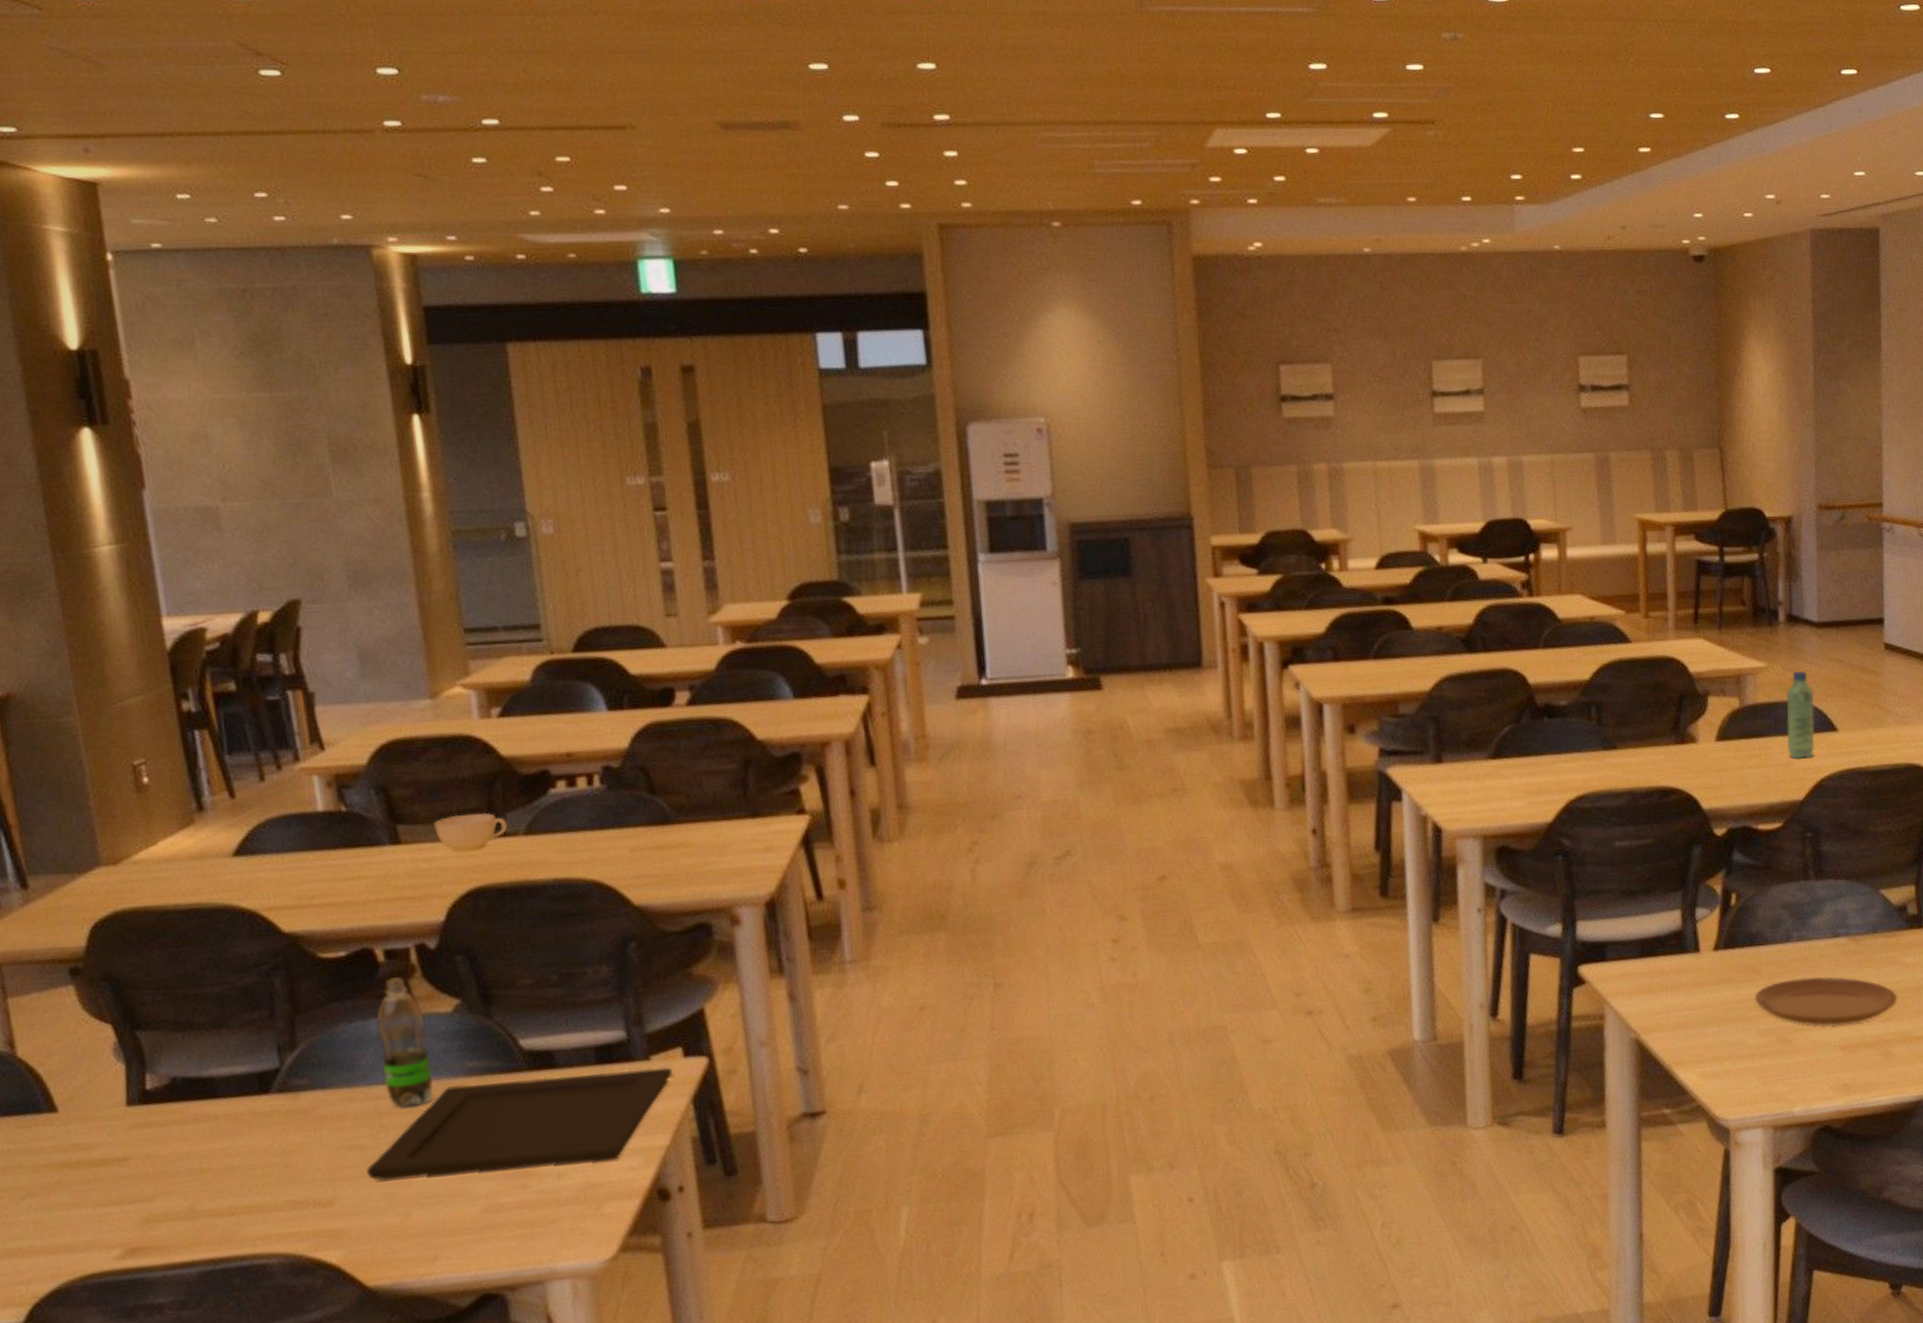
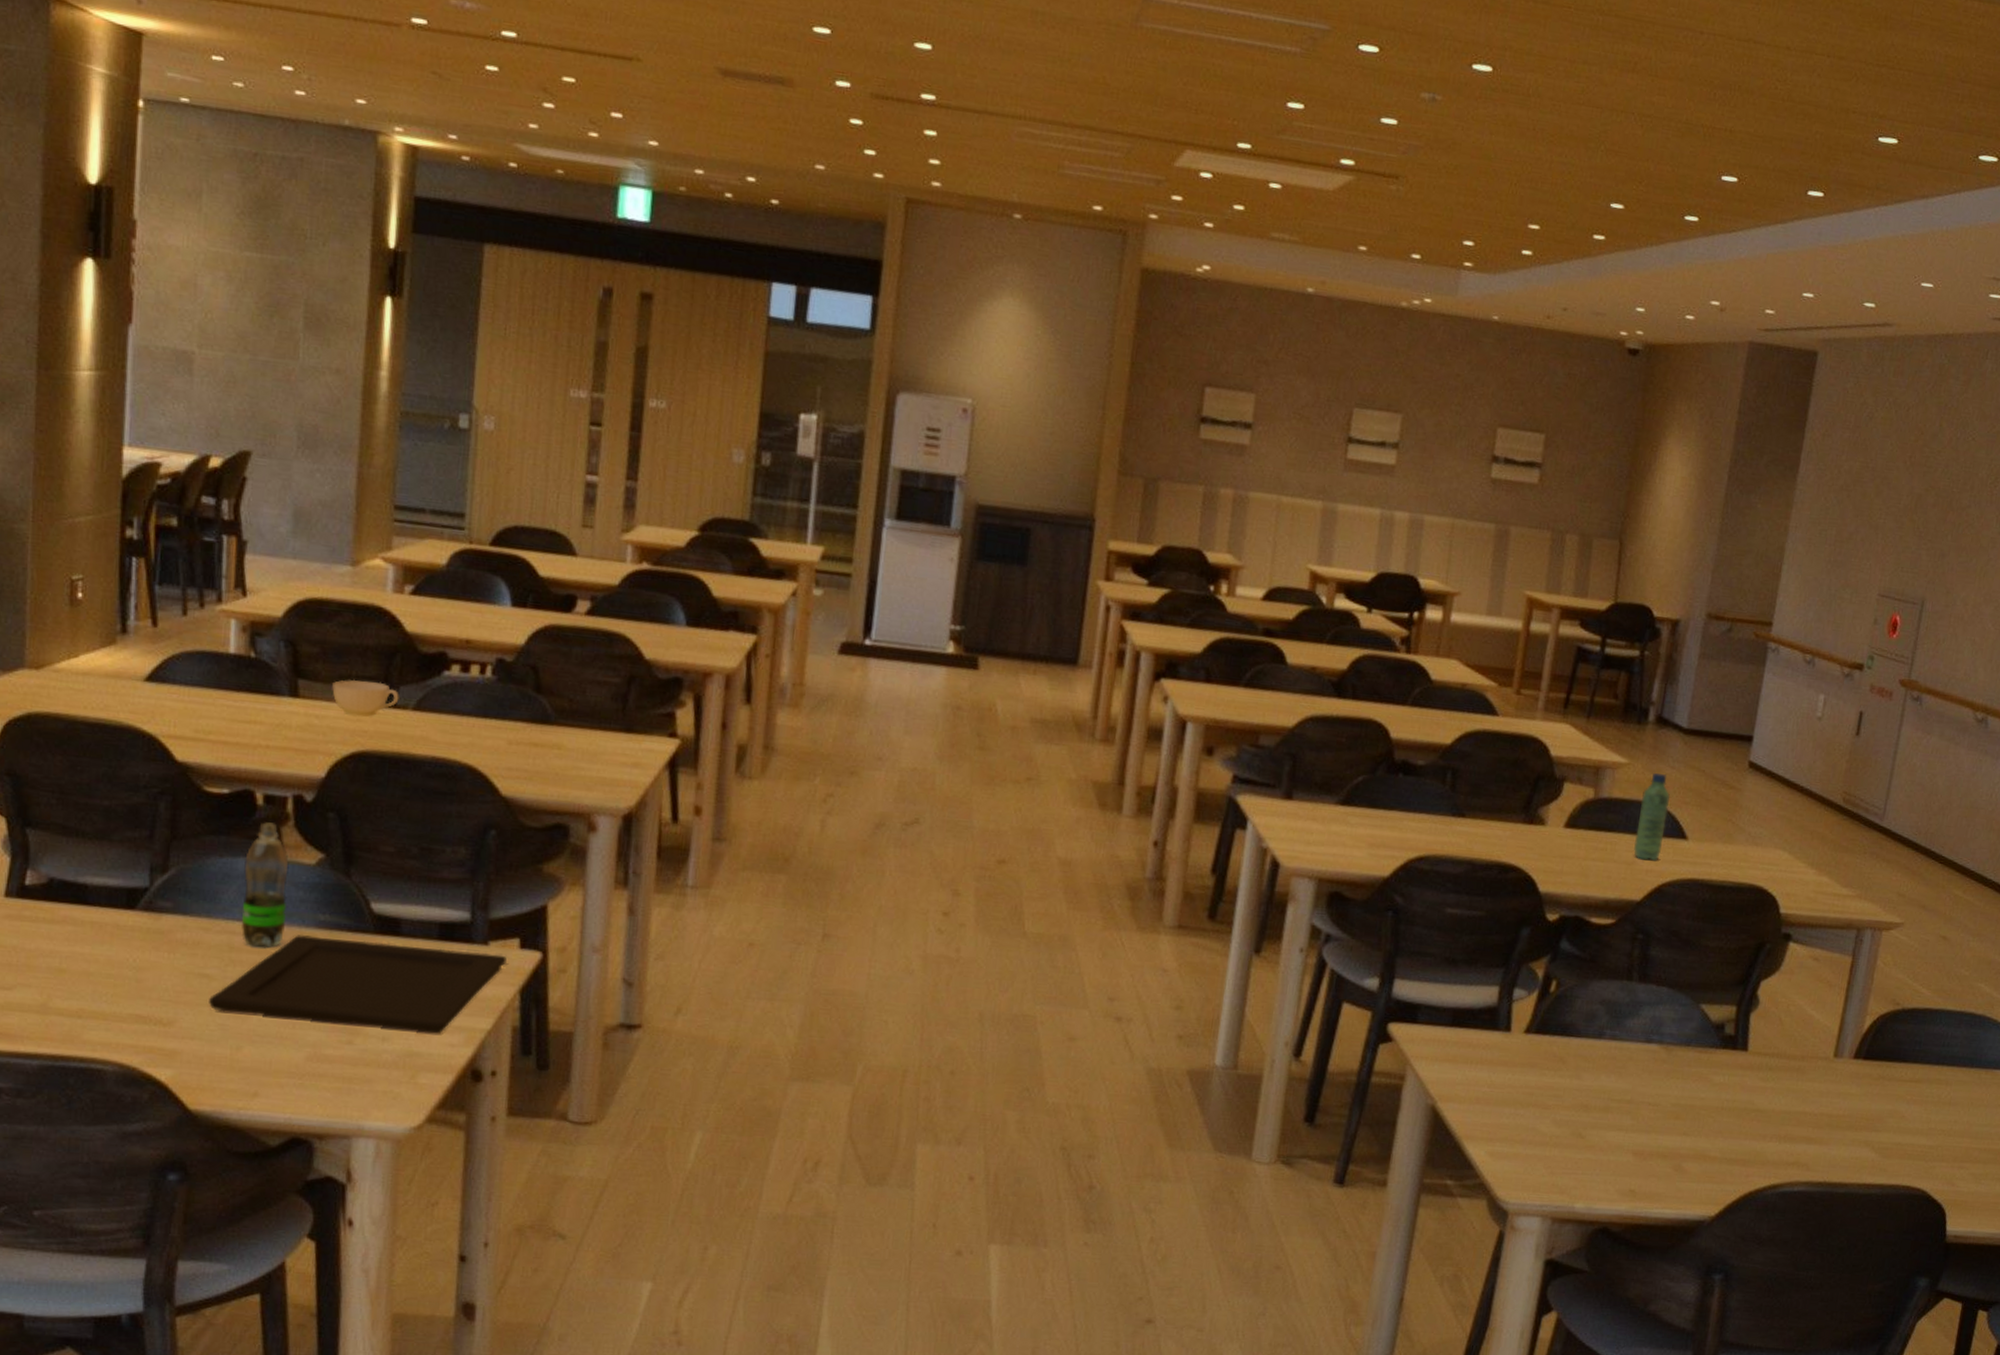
plate: present [1754,976,1898,1025] -> none [1556,1075,1699,1131]

